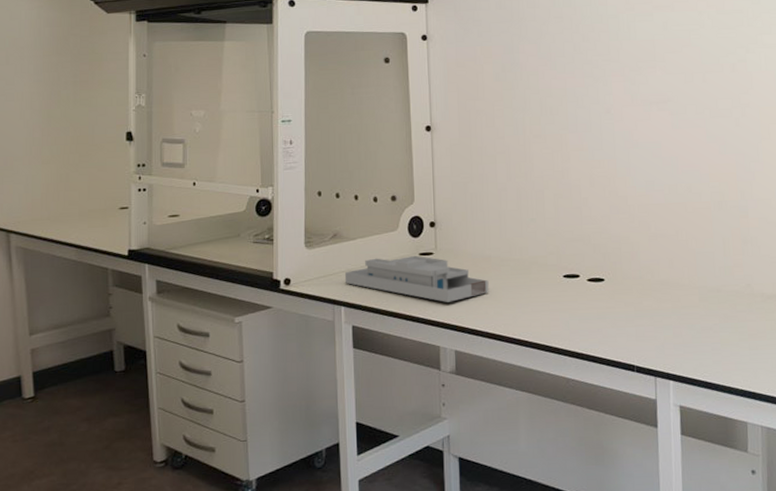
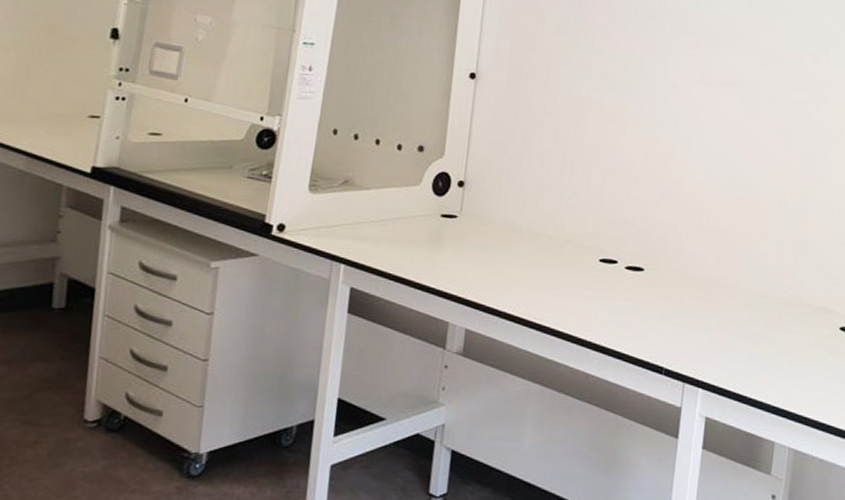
desk organizer: present [344,255,489,302] -> none [349,213,516,274]

